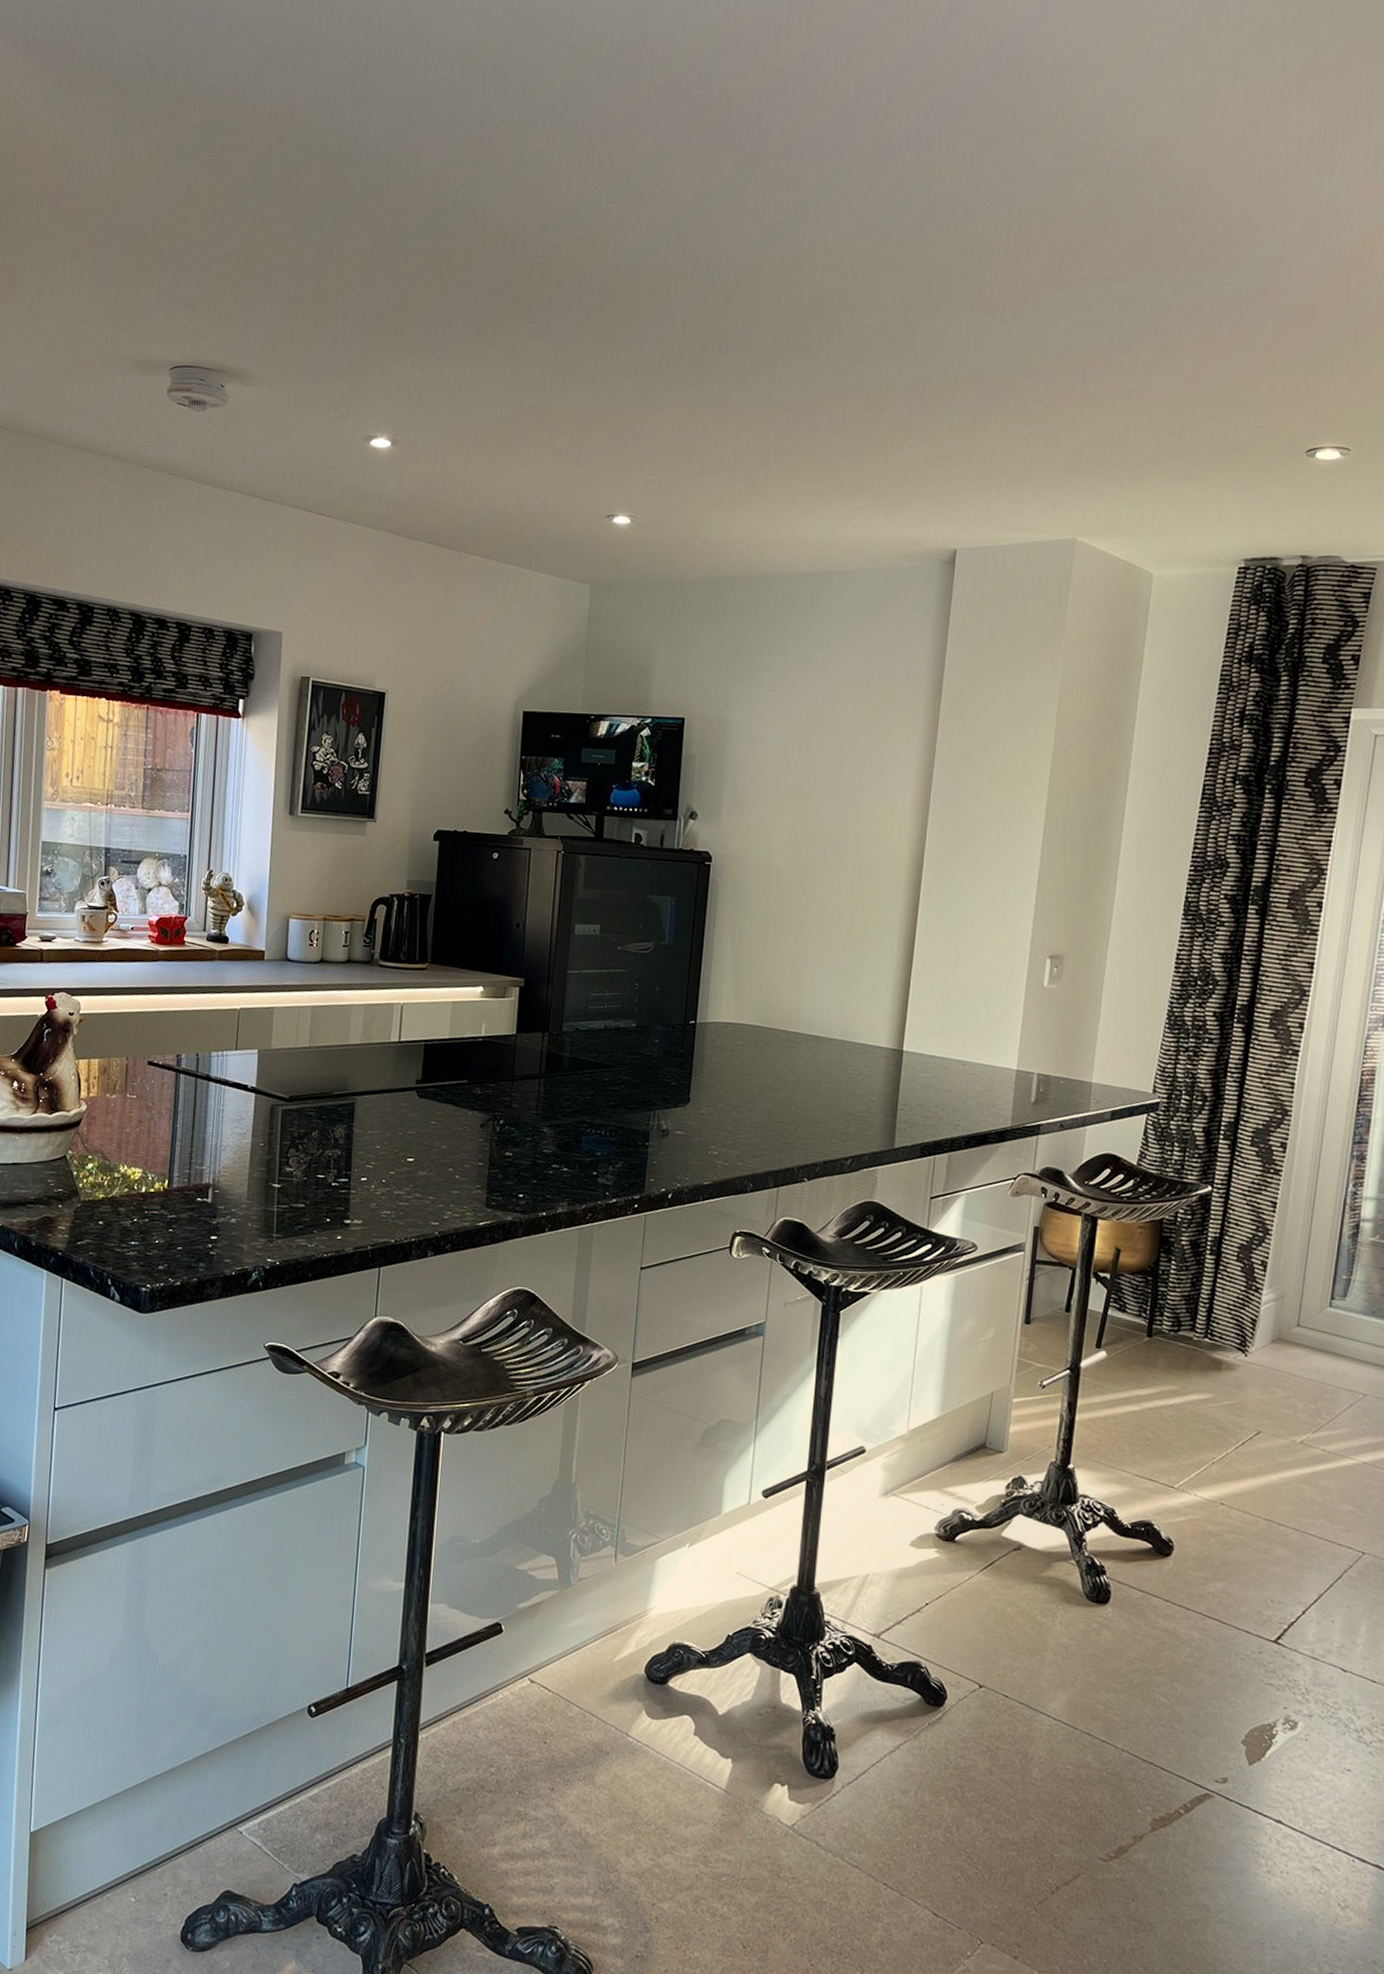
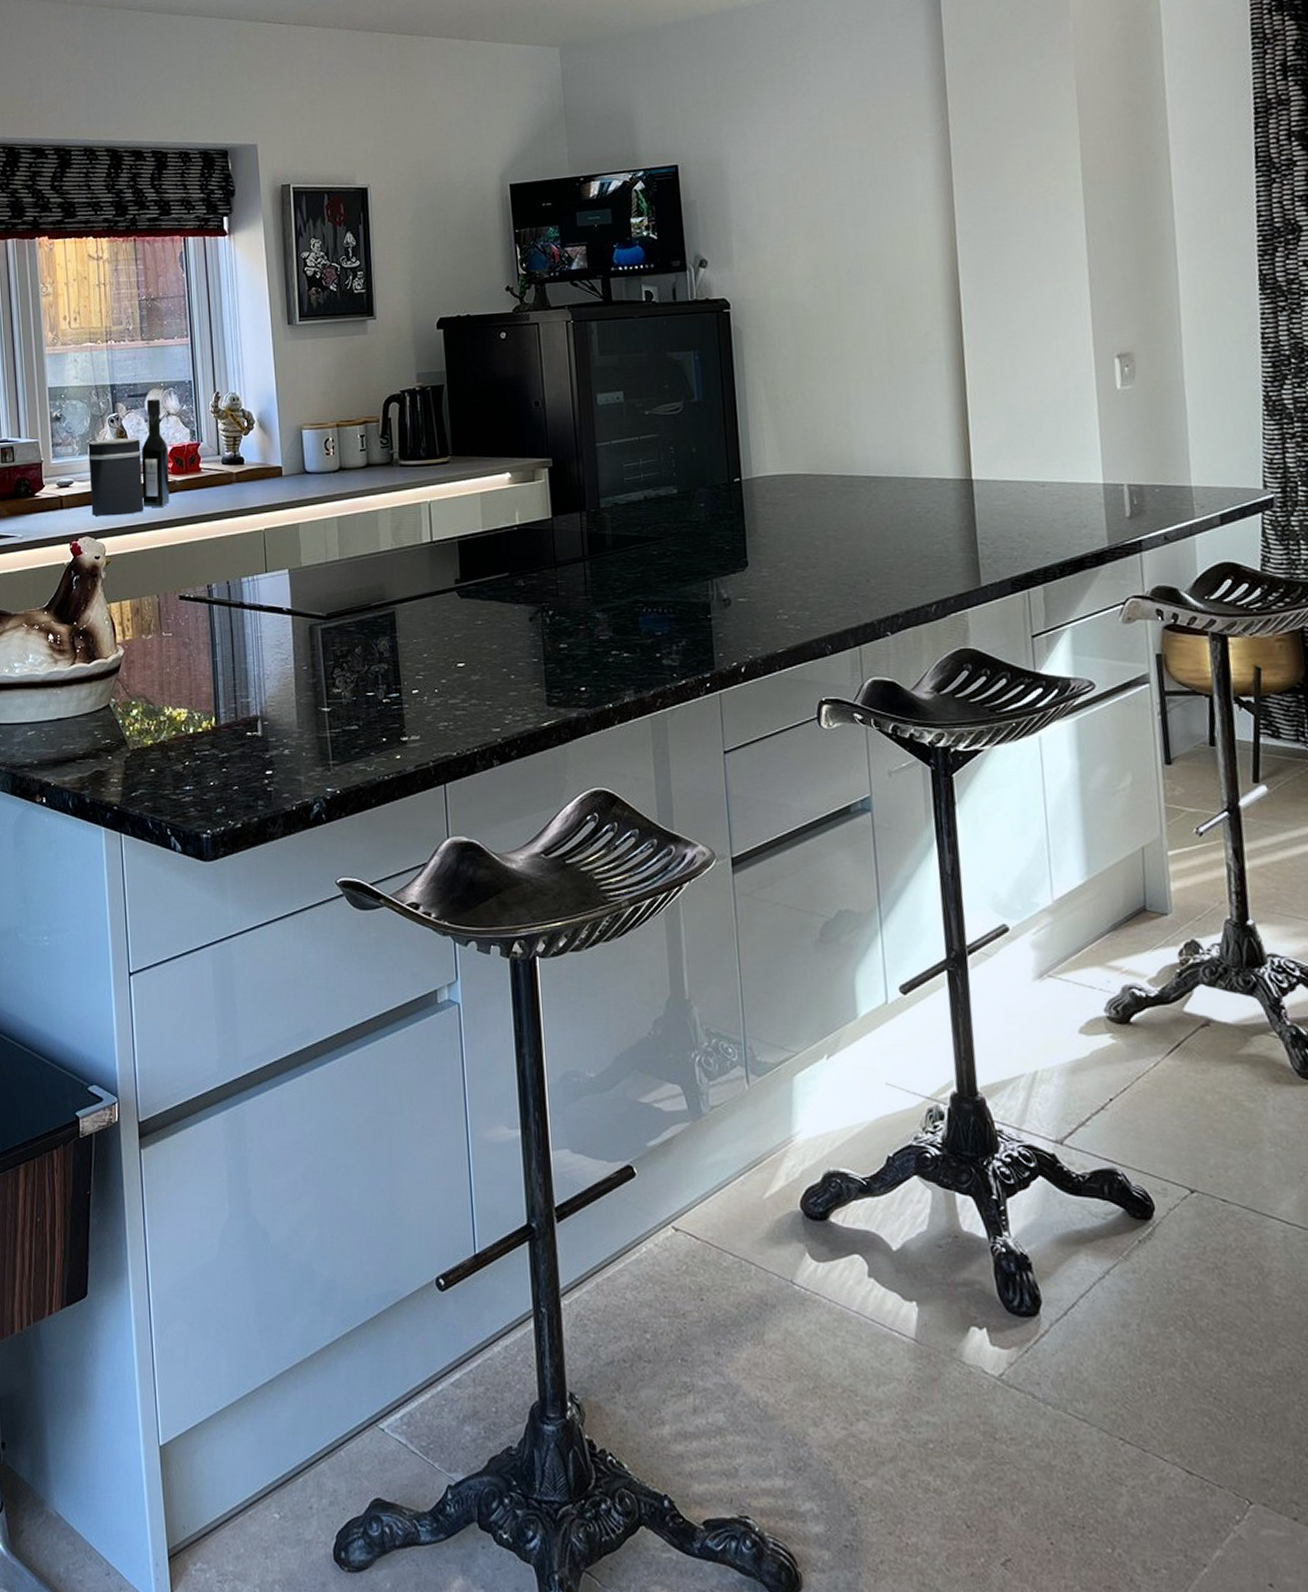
cylinder: none [71,900,128,977] -> present [88,438,144,517]
bottle: none [123,867,155,975] -> present [141,398,170,508]

